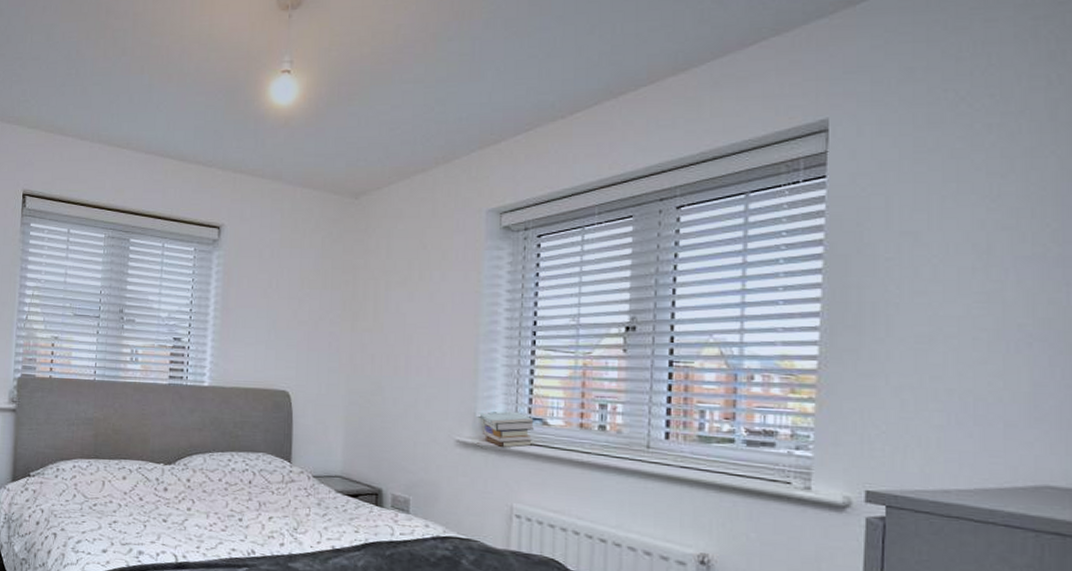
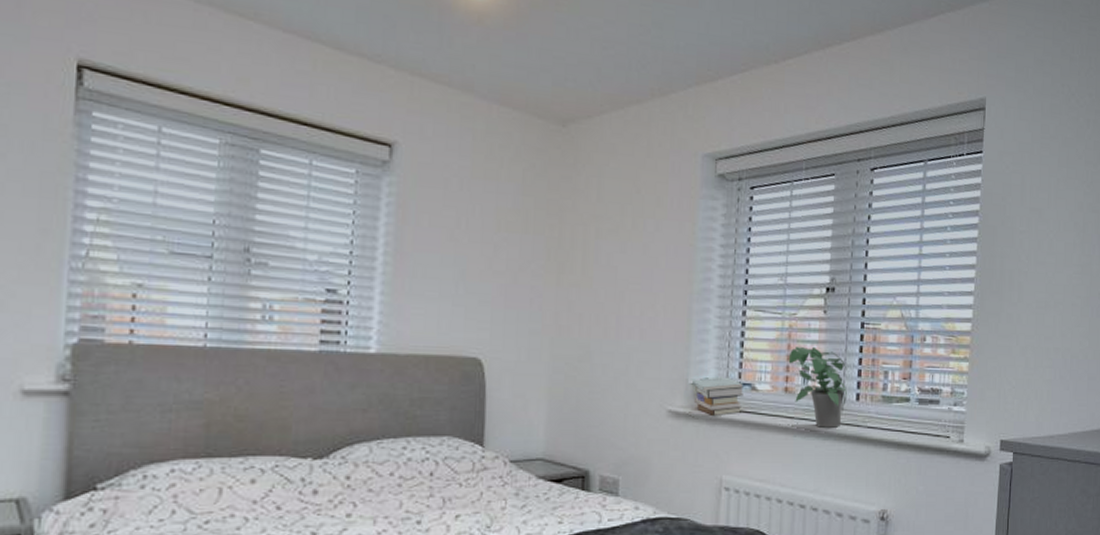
potted plant: none [583,383,655,466] -> present [788,346,848,429]

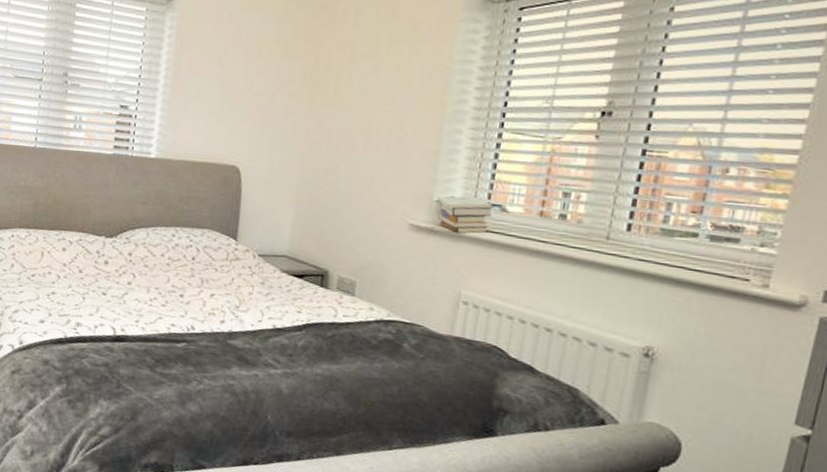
potted plant: present [788,346,848,429] -> none [546,170,619,257]

